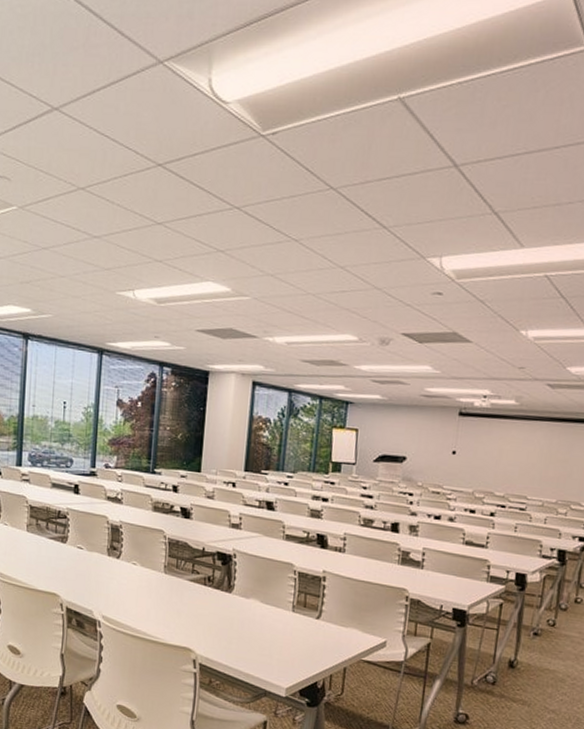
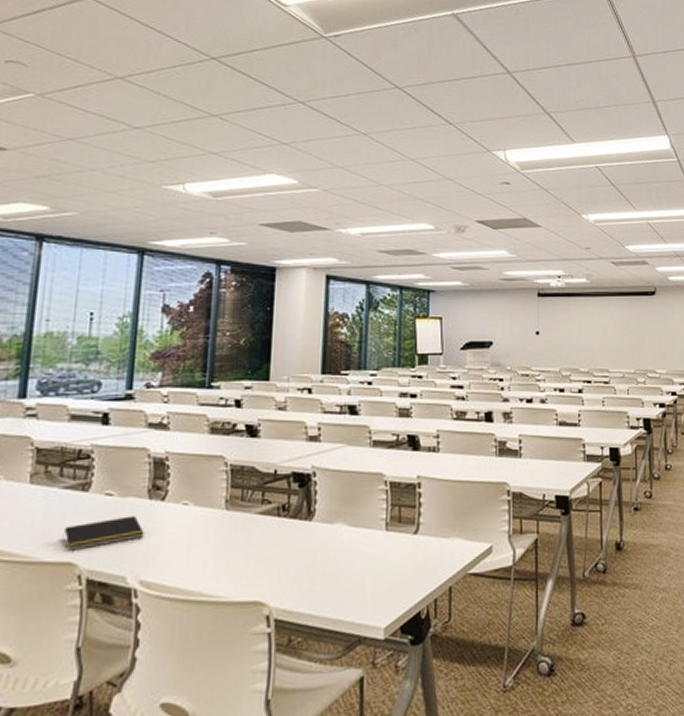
notepad: none [49,566,105,586] -> present [62,516,144,551]

